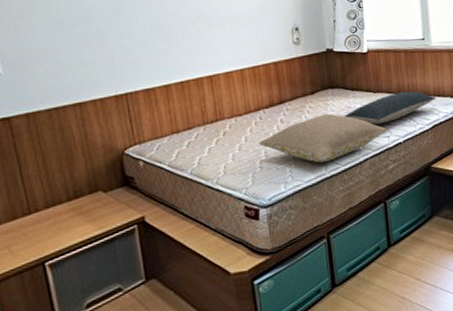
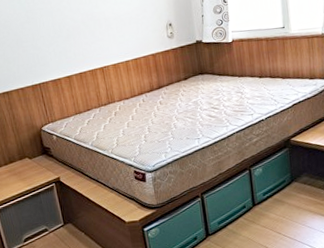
pillow: present [259,113,389,164] -> none [143,95,252,137]
pillow: present [344,91,437,125] -> none [213,74,296,105]

